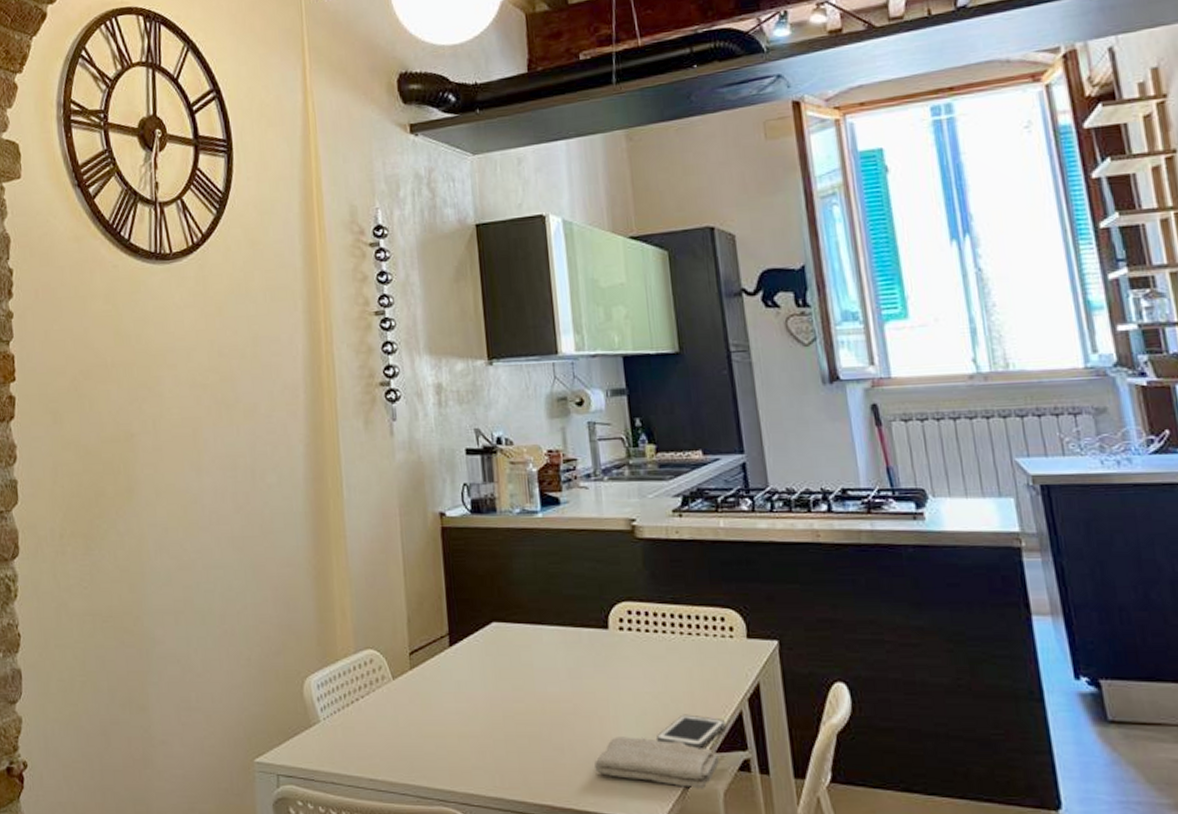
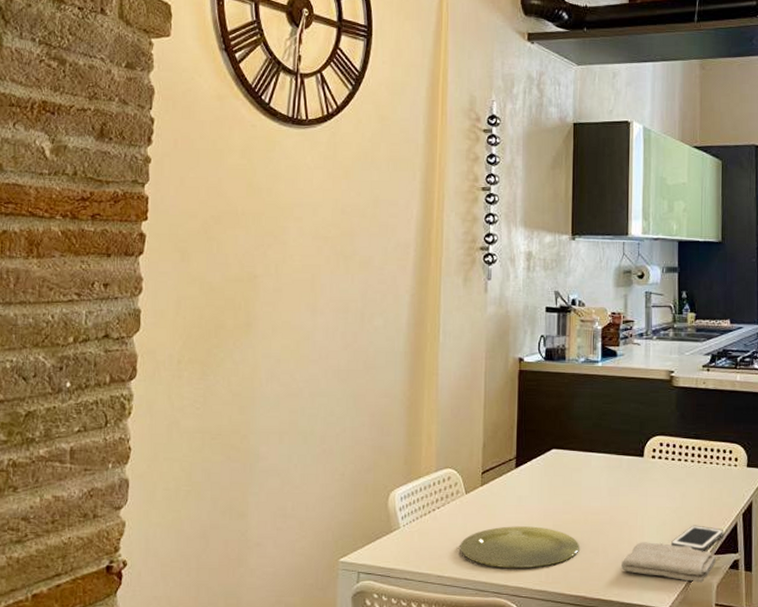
plate: none [392,718,539,771] -> present [460,526,579,569]

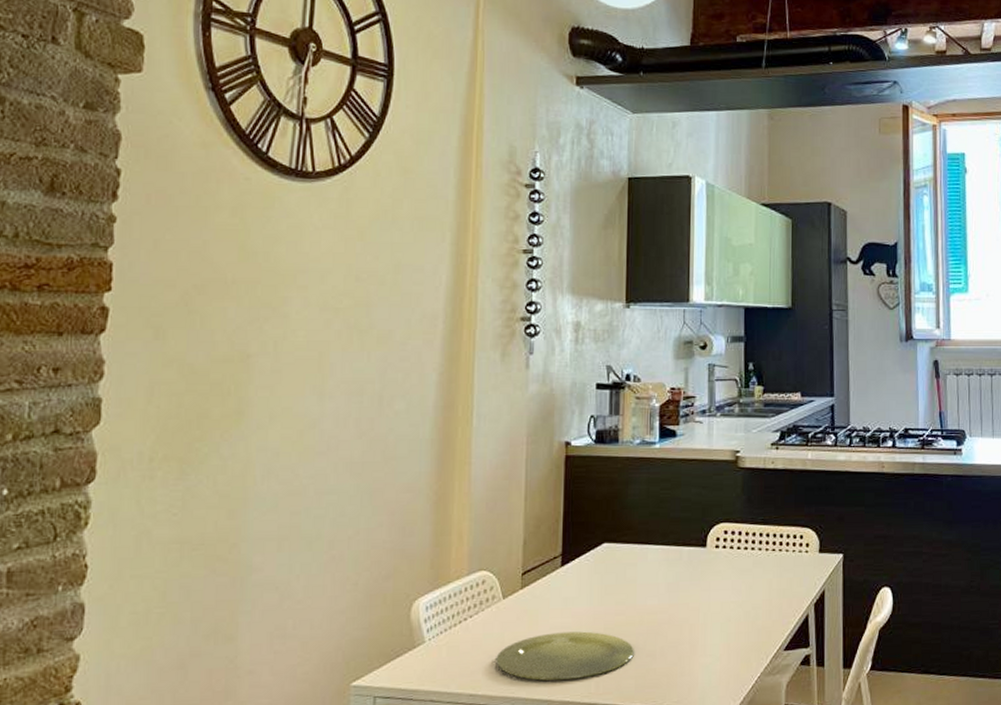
washcloth: present [621,542,716,583] -> none [681,641,785,683]
cell phone: present [670,525,723,552] -> none [736,619,794,649]

